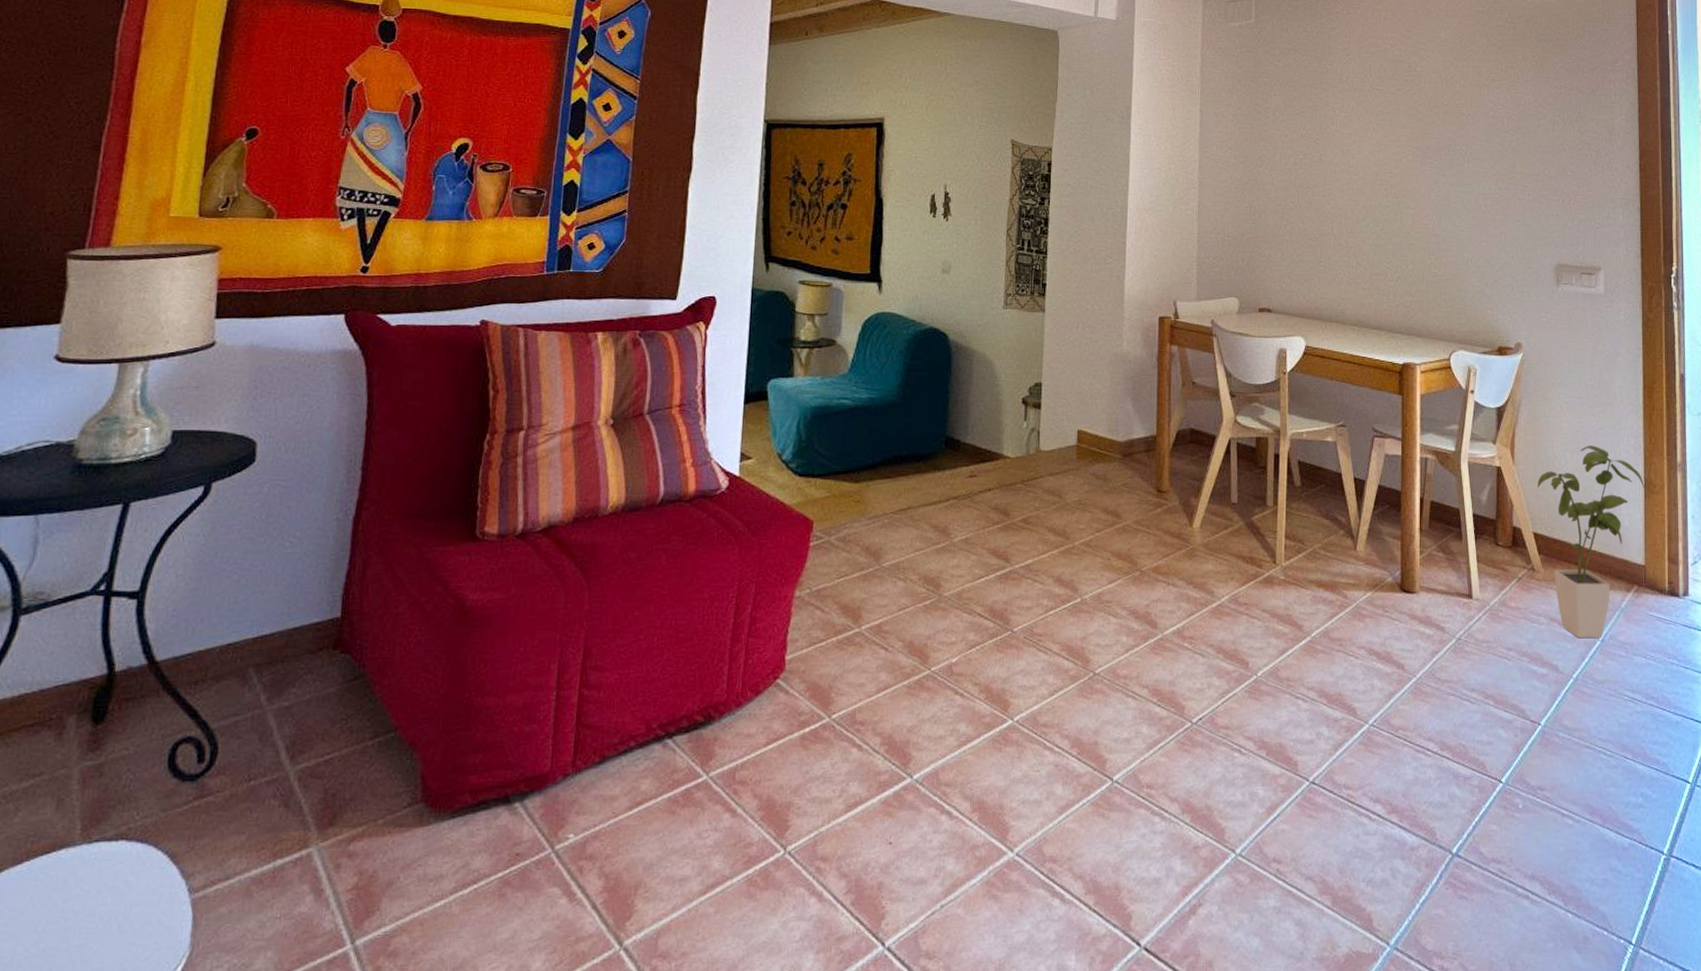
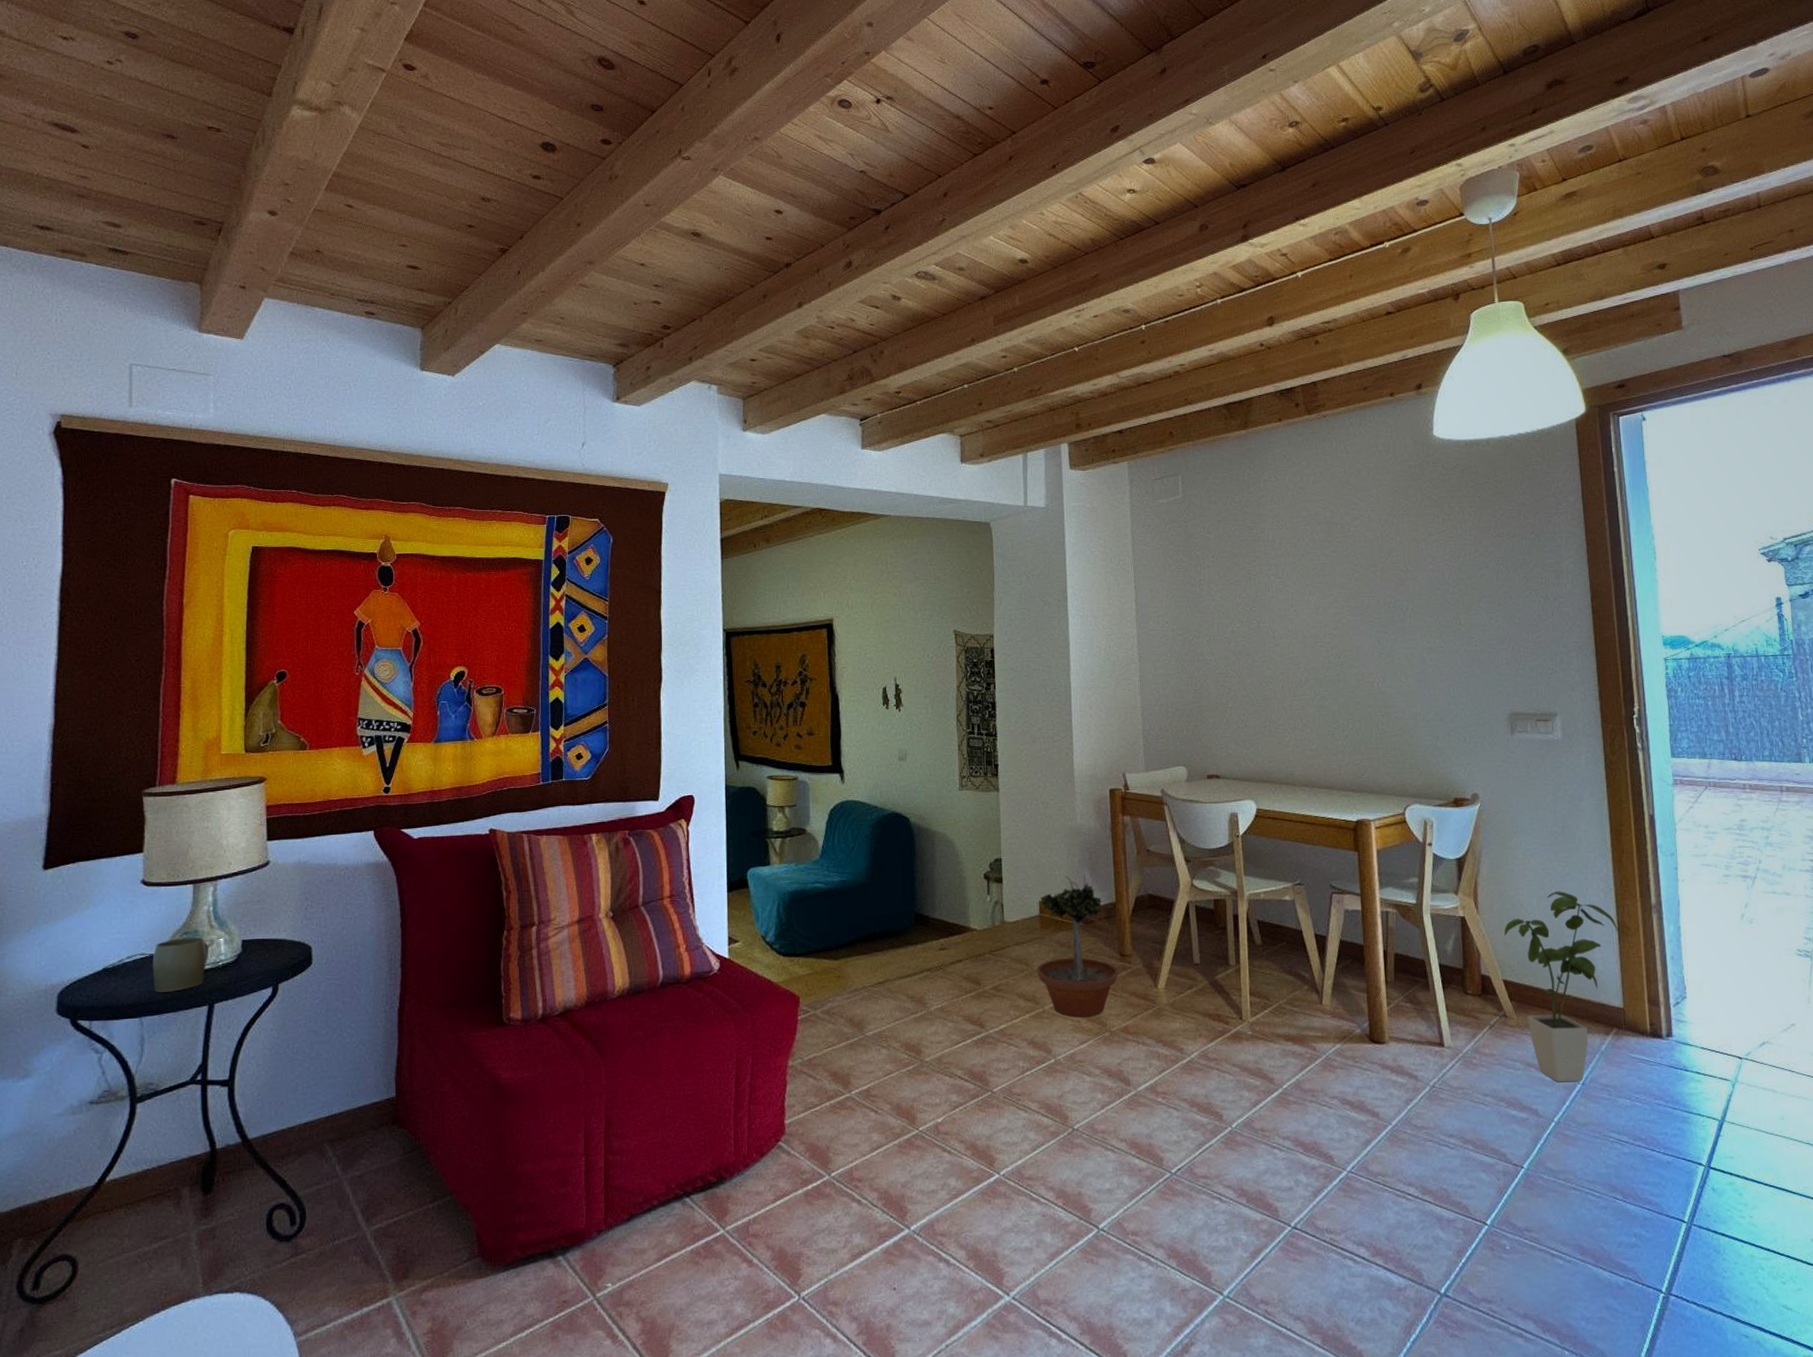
mug: none [56,424,130,487] -> present [152,936,208,993]
potted tree: none [1069,405,1155,555] -> present [1036,875,1119,1018]

